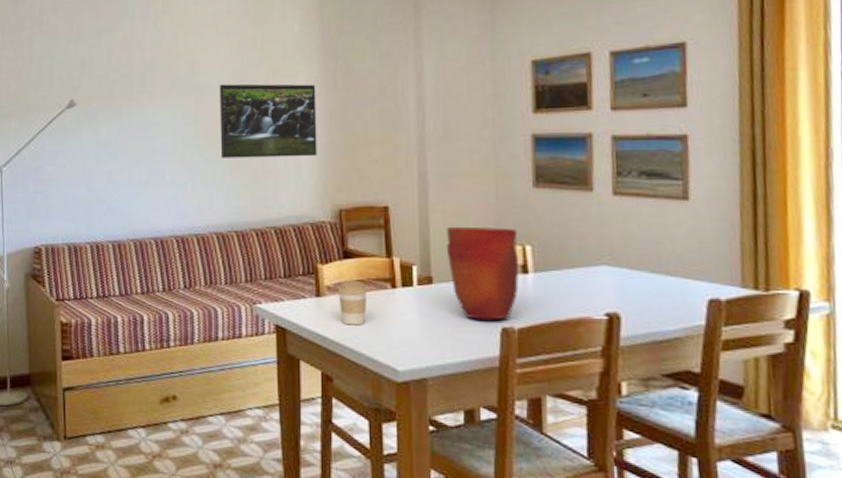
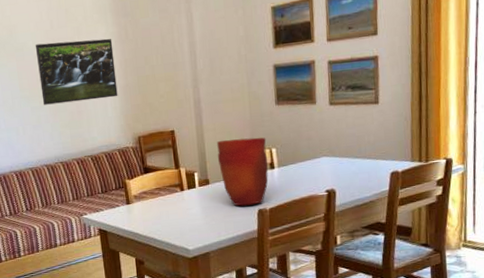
coffee cup: present [338,280,368,326] -> none [142,188,164,222]

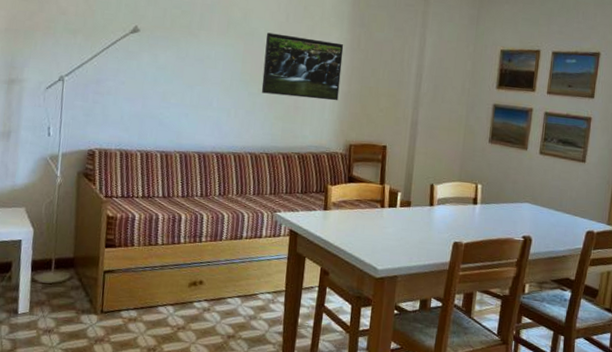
vase: present [217,137,268,207] -> none [423,166,474,237]

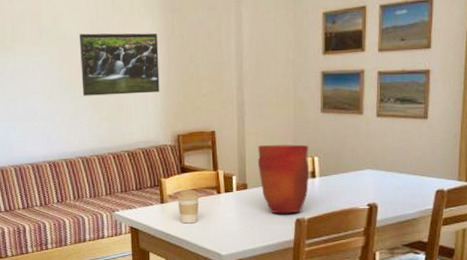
coffee cup: none [341,199,363,234] -> present [177,189,199,224]
vase: none [423,166,474,237] -> present [257,144,310,214]

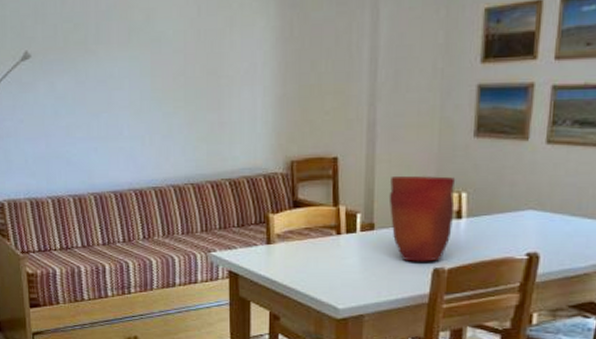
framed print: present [79,33,160,96] -> none [175,33,273,111]
coffee cup: present [177,189,199,224] -> none [287,228,314,270]

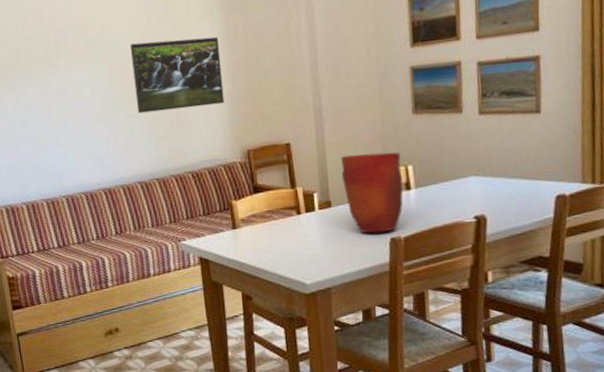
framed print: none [175,33,273,111] -> present [129,36,225,113]

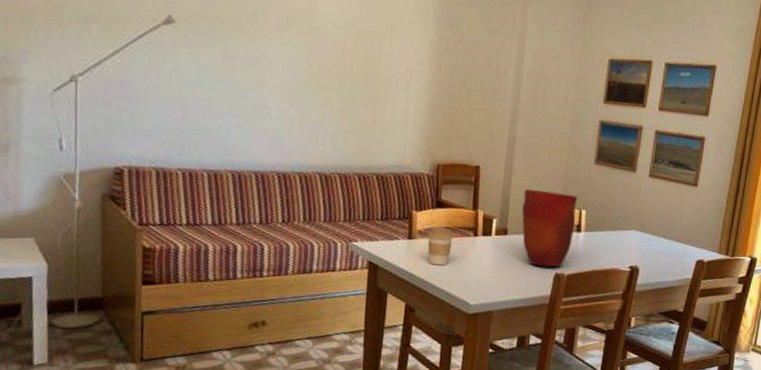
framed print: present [129,36,225,113] -> none [331,30,430,114]
coffee cup: none [251,211,277,251] -> present [428,226,454,266]

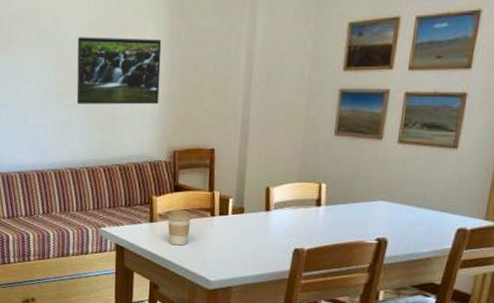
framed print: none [331,30,430,114] -> present [76,37,162,105]
vase: present [521,189,578,268] -> none [257,167,317,243]

